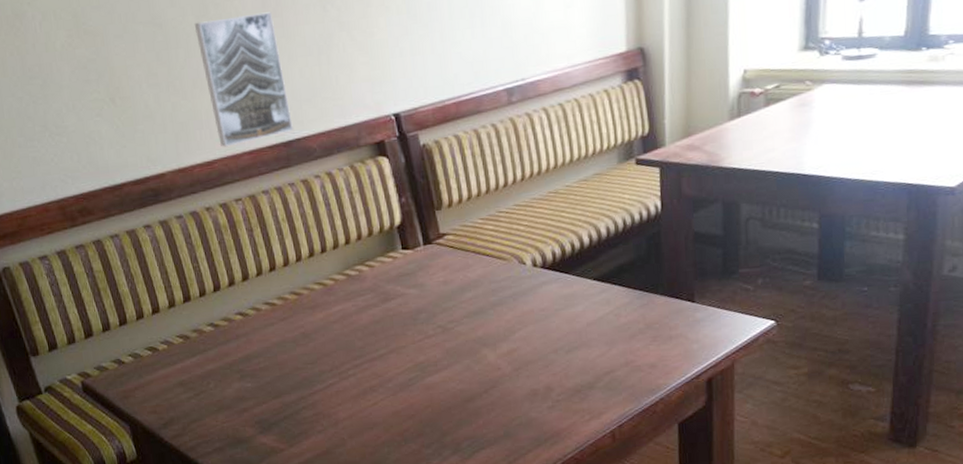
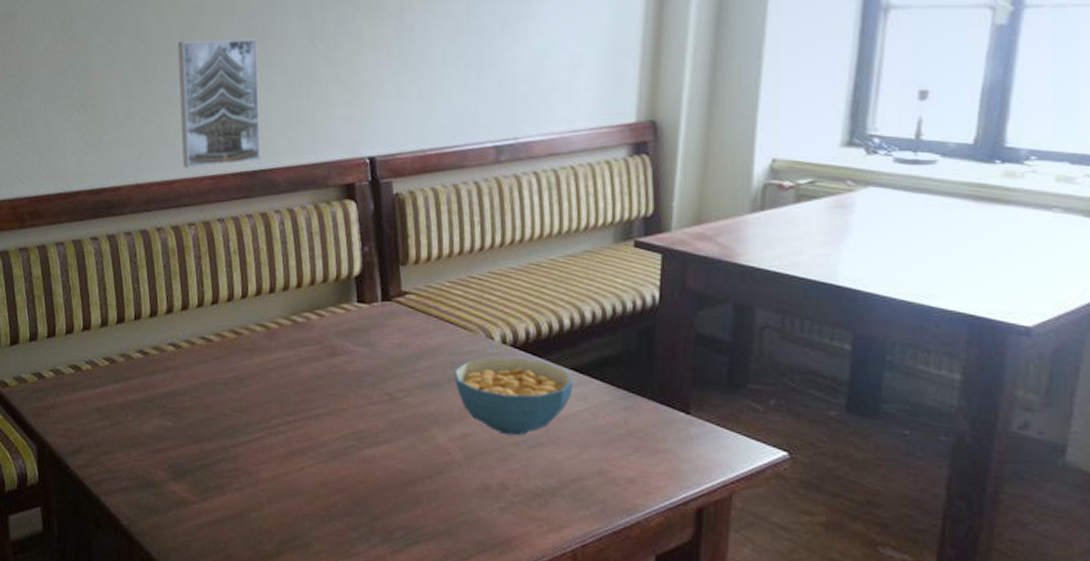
cereal bowl: none [495,276,597,345] -> present [454,356,573,436]

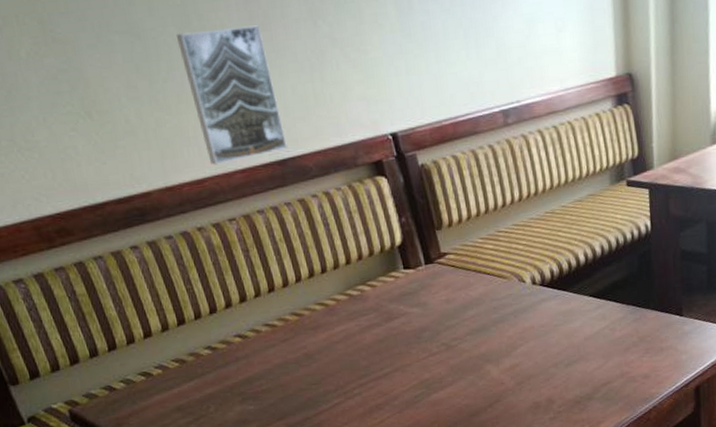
cereal bowl: present [454,356,573,436] -> none [496,293,594,360]

